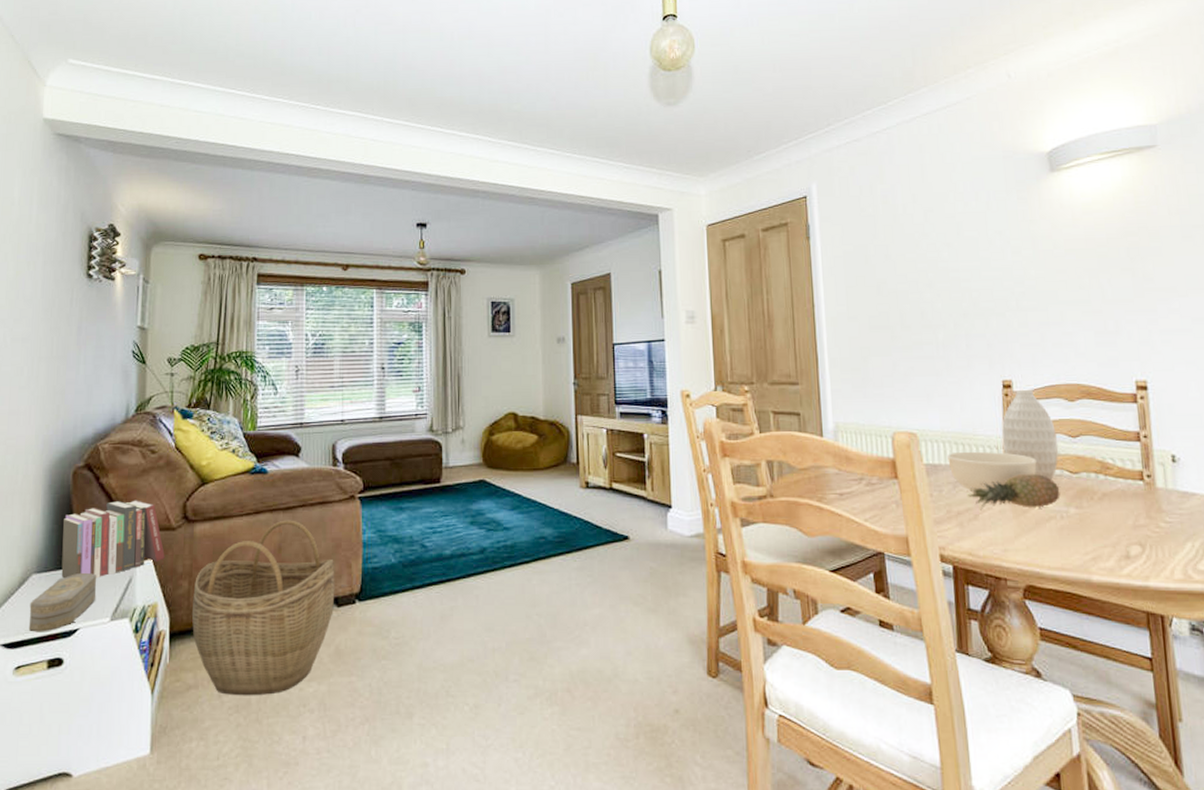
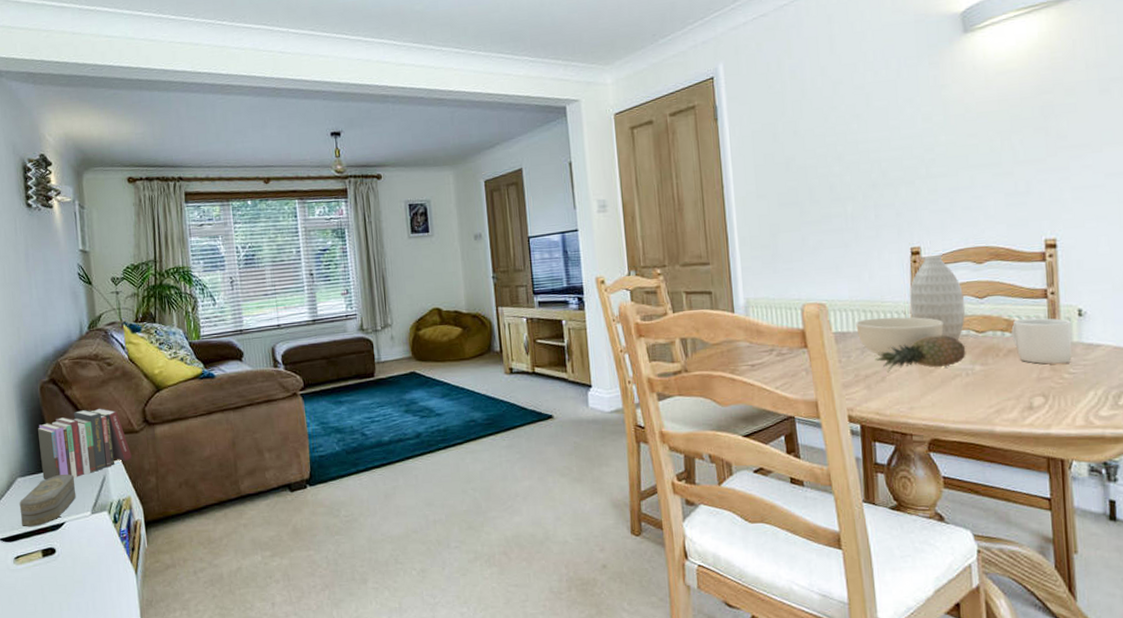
woven basket: present [191,520,335,696] -> none [161,418,288,572]
mug: none [1105,462,1168,511] -> present [1011,318,1073,365]

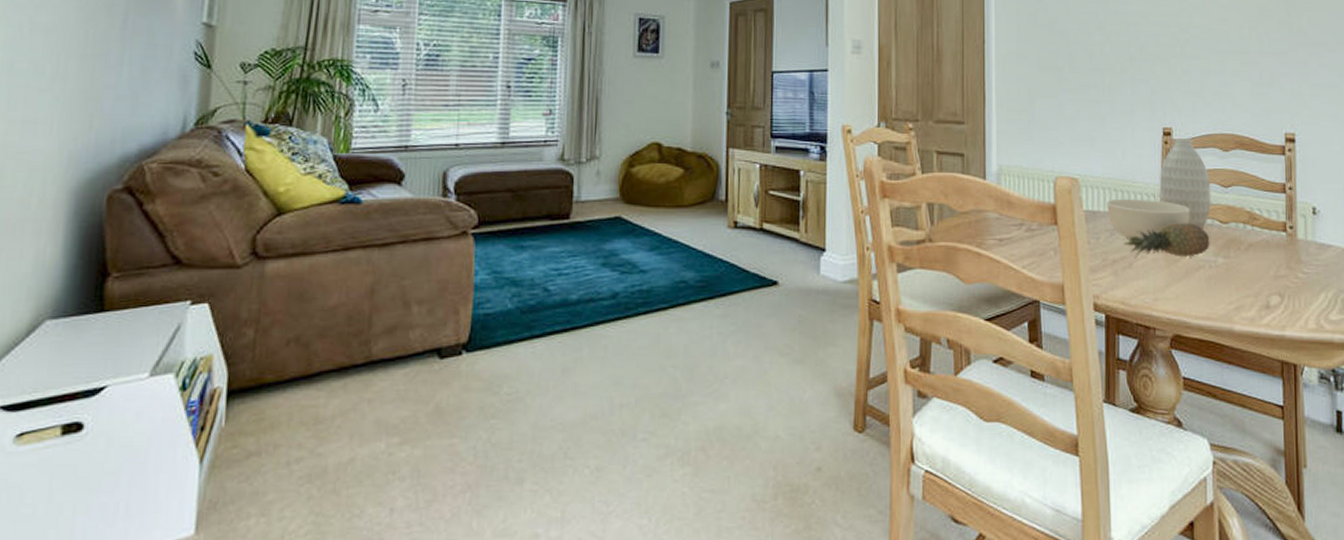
decorative box: present [19,474,77,527] -> none [37,318,135,391]
books: present [38,408,132,480] -> none [85,231,226,326]
mug: present [1011,318,1073,365] -> none [1252,213,1307,262]

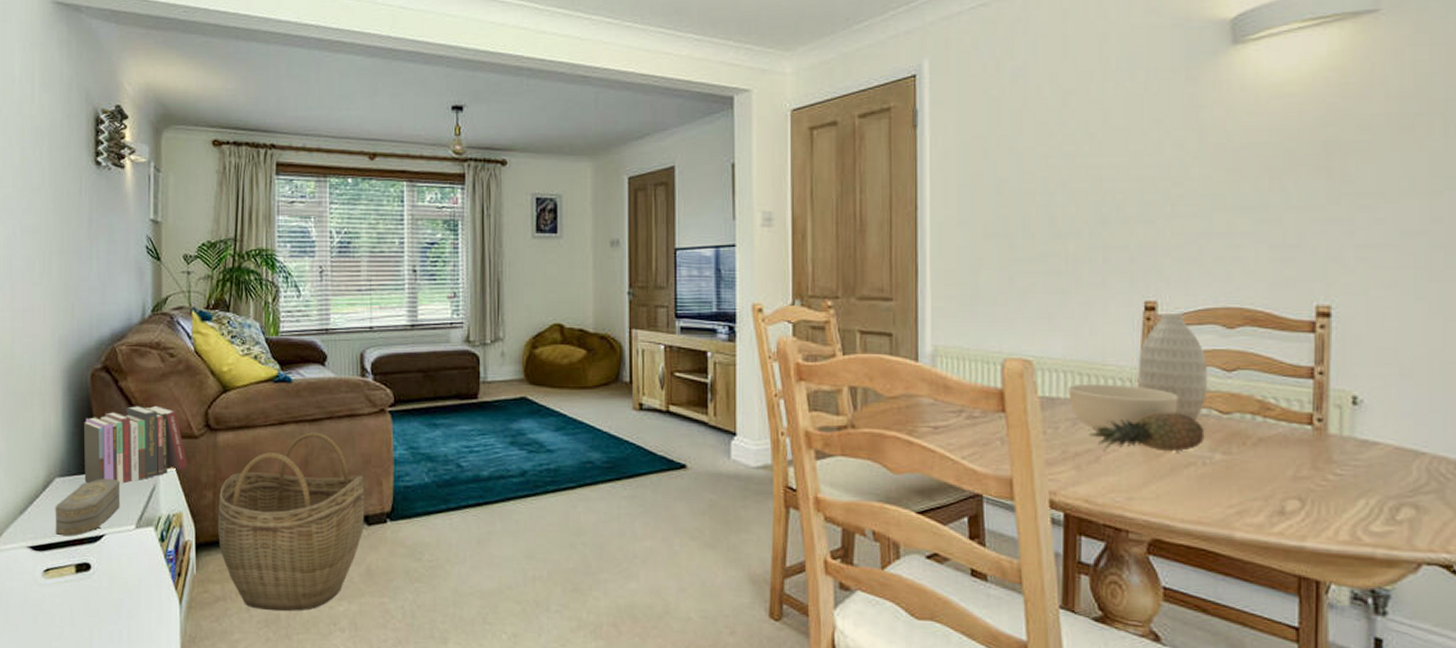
decorative box: none [37,318,135,391] -> present [55,478,121,537]
books: none [85,231,226,326] -> present [84,405,188,485]
woven basket: none [256,258,439,463] -> present [217,432,365,611]

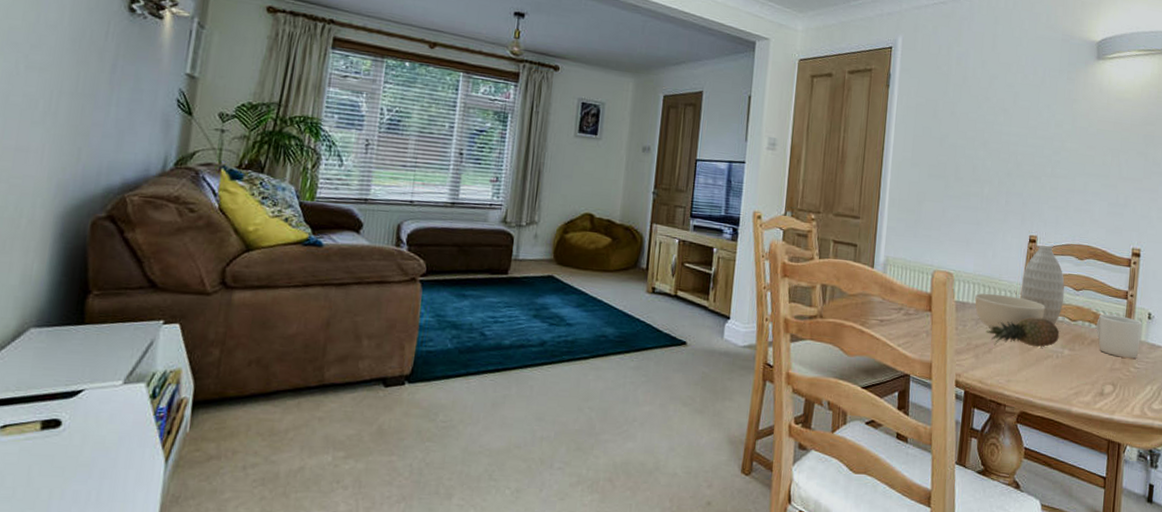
decorative box: present [55,478,121,537] -> none [20,330,112,391]
books: present [84,405,188,485] -> none [67,257,195,339]
woven basket: present [217,432,365,611] -> none [220,295,386,470]
mug: none [1264,402,1342,462] -> present [1096,314,1142,359]

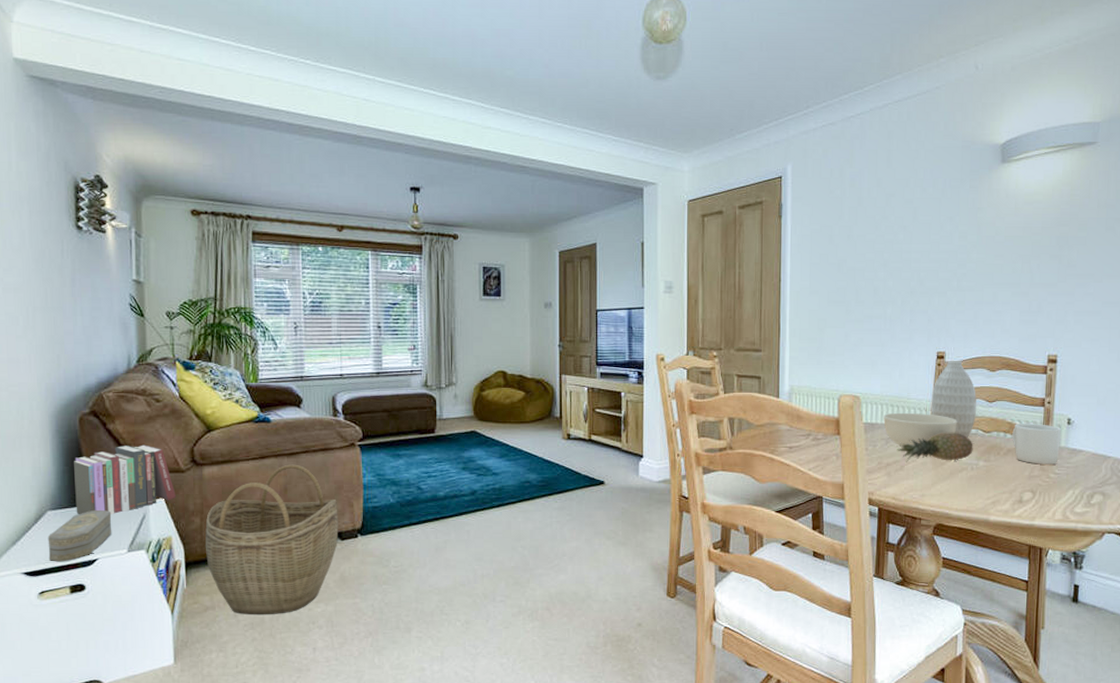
decorative box: none [20,330,112,391] -> present [47,509,112,562]
books: none [67,257,195,339] -> present [74,445,176,515]
woven basket: none [220,295,386,470] -> present [205,464,339,615]

